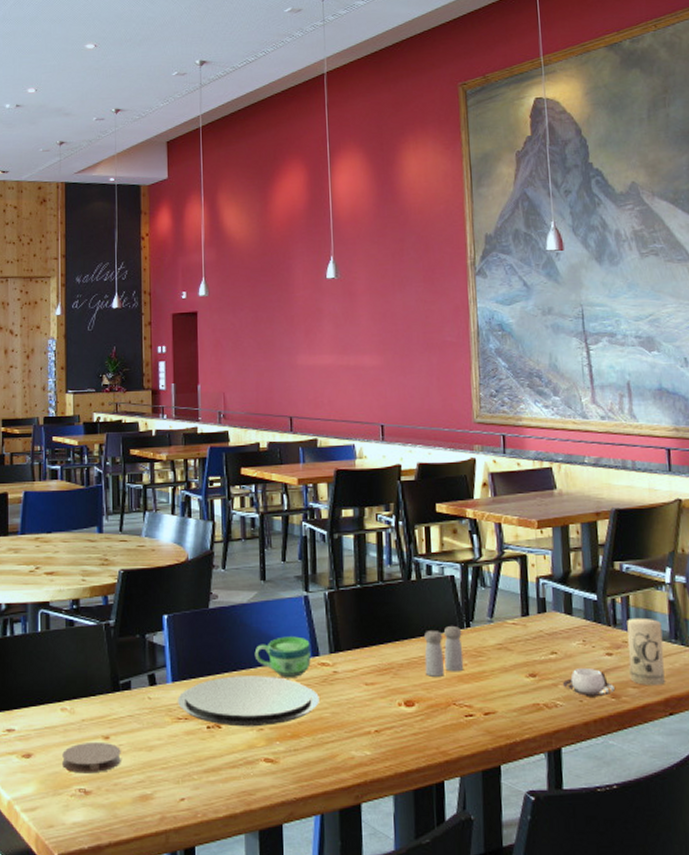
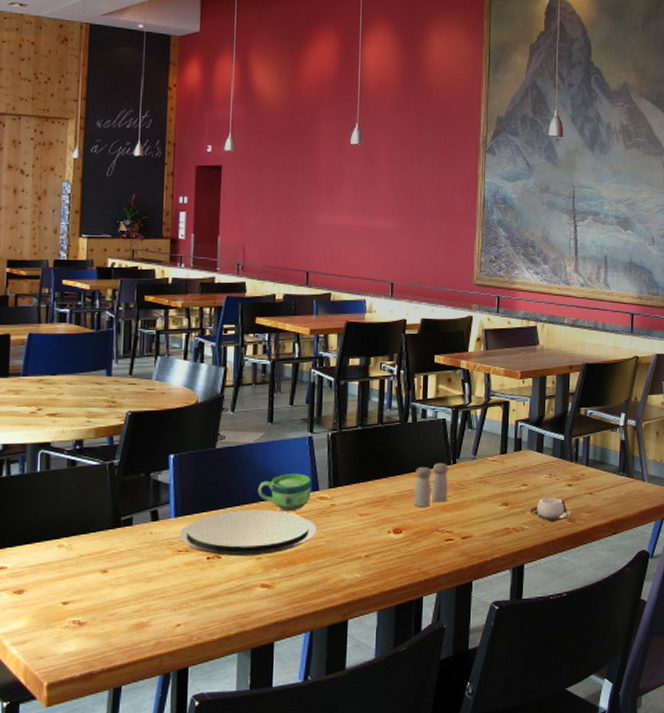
coaster: present [62,741,121,774] -> none [57,575,119,606]
candle: present [627,617,665,685] -> none [584,454,613,510]

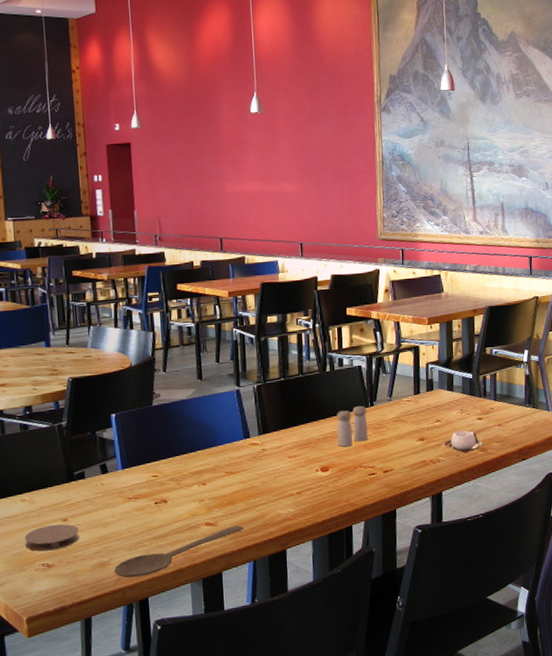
coaster: none [57,575,119,606] -> present [25,523,79,551]
wooden spoon: none [153,589,302,643] -> present [114,525,243,578]
plate: present [179,509,316,557] -> none [128,457,251,501]
cup: present [257,473,311,510] -> none [194,423,243,457]

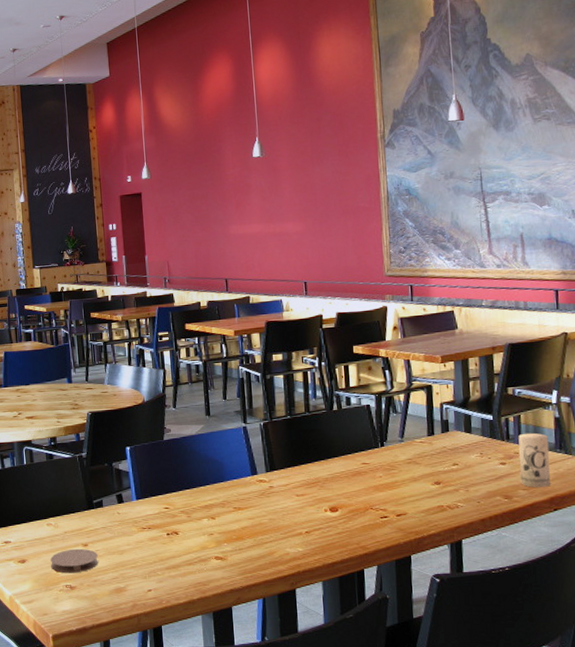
wooden spoon: present [114,525,243,578] -> none [130,561,252,605]
salt and pepper shaker: present [337,406,368,447] -> none [345,446,379,487]
cup: present [444,431,484,453] -> none [462,476,508,499]
candle: none [494,389,520,440] -> present [518,432,551,488]

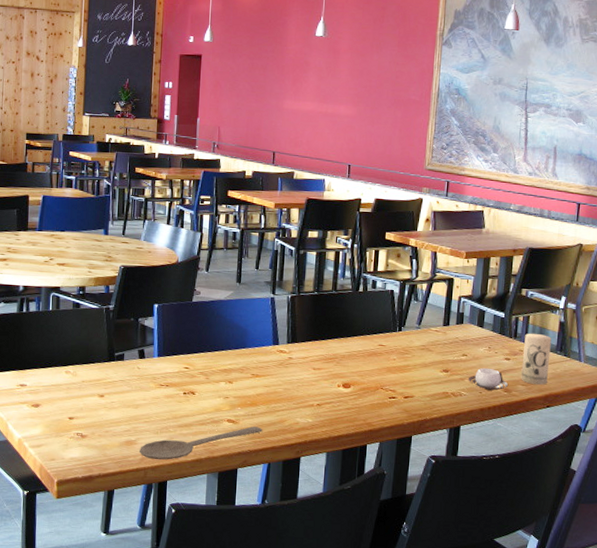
coaster: present [50,548,98,573] -> none [64,398,113,422]
wooden spoon: none [130,561,252,605] -> present [140,426,262,460]
cup: none [462,476,508,499] -> present [467,368,509,391]

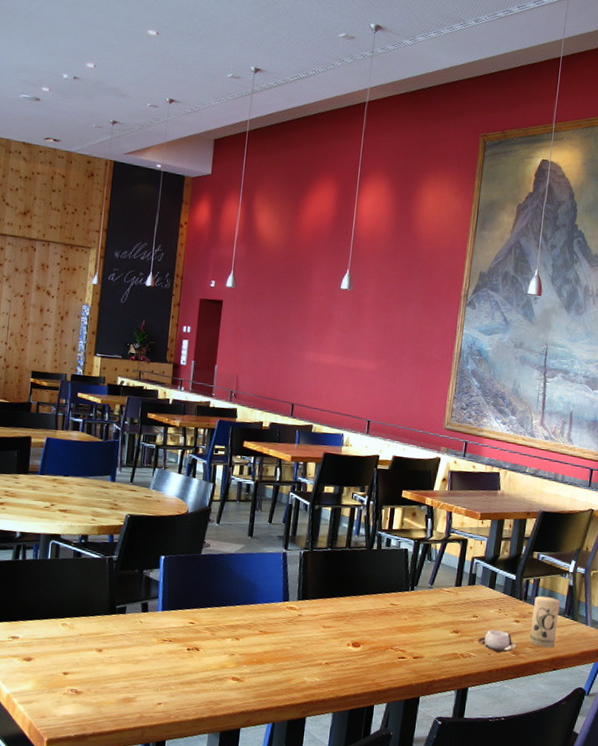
wooden spoon: present [140,426,262,460] -> none [138,685,268,719]

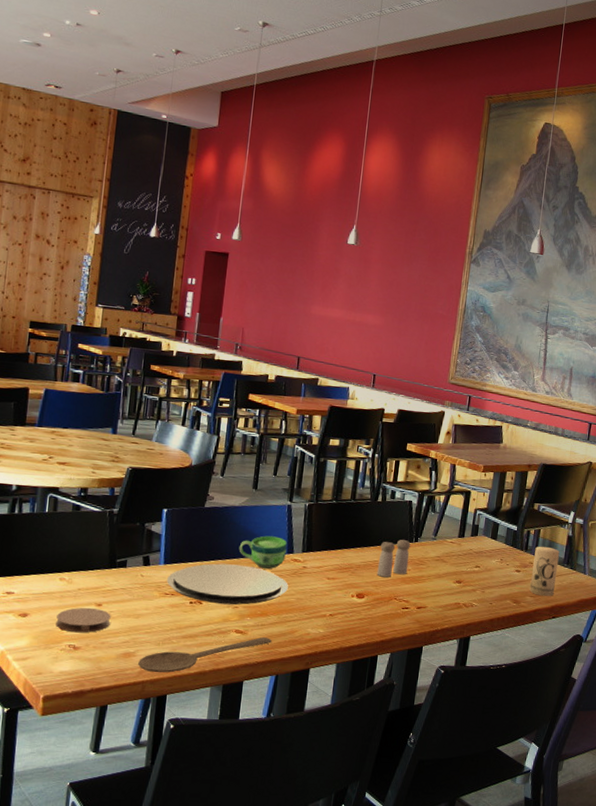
coaster: none [59,652,111,678] -> present [56,607,111,633]
wooden spoon: none [138,685,268,719] -> present [138,637,272,673]
plate: none [165,610,284,653] -> present [167,563,288,605]
cup: none [235,583,283,616] -> present [239,535,287,569]
salt and pepper shaker: none [372,588,407,626] -> present [377,540,411,577]
cup: present [477,630,517,653] -> none [479,580,518,602]

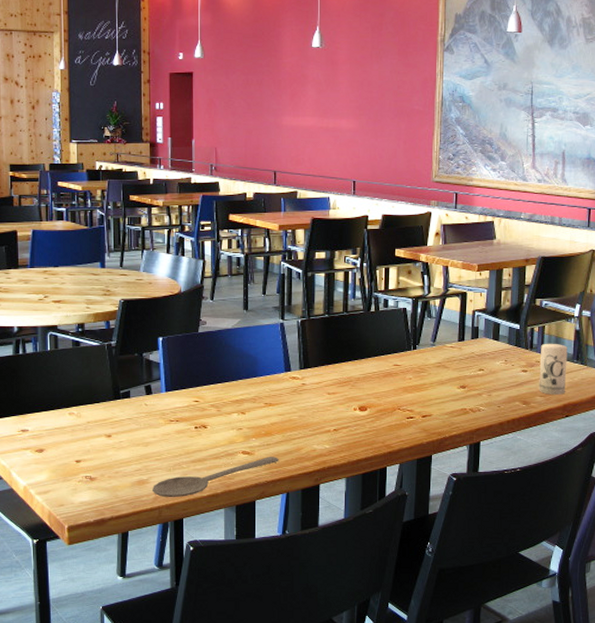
coaster: present [56,607,111,633] -> none [71,439,122,464]
plate: present [167,563,288,605] -> none [170,387,289,427]
cup: present [239,535,287,569] -> none [236,356,284,388]
salt and pepper shaker: present [377,540,411,577] -> none [377,349,409,388]

